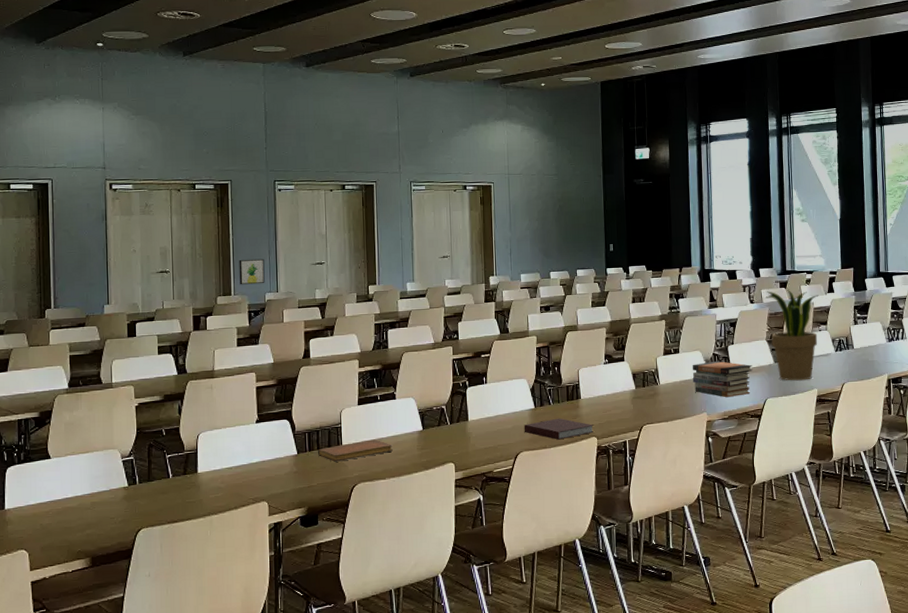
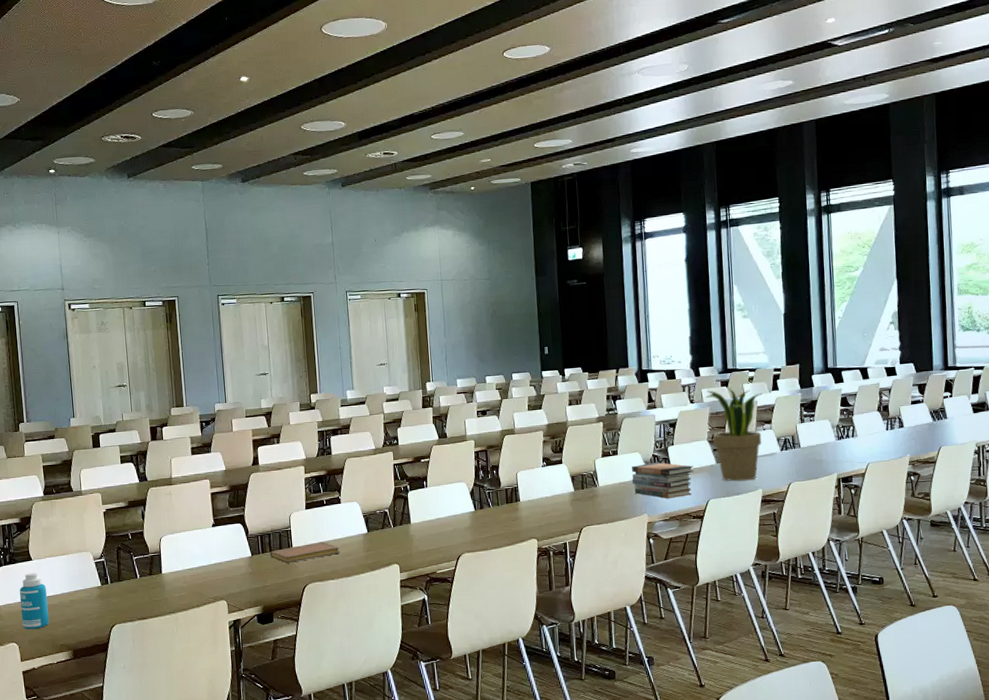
bottle: none [33,472,67,535] -> present [19,572,50,630]
wall art: present [239,258,265,285] -> none [189,370,214,397]
notebook: present [524,418,594,440] -> none [464,520,533,542]

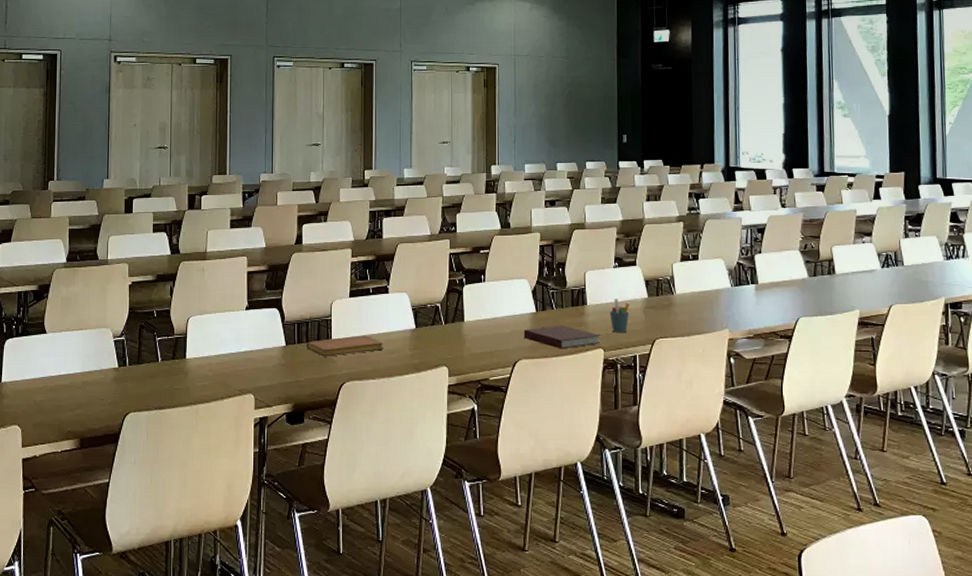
bottle: present [19,572,50,630] -> none [27,347,58,412]
notebook: none [464,520,533,542] -> present [523,325,600,349]
pen holder: none [540,494,559,524] -> present [609,299,630,333]
book stack: present [632,462,694,499] -> none [713,272,783,314]
potted plant: present [706,386,762,482] -> none [799,192,862,299]

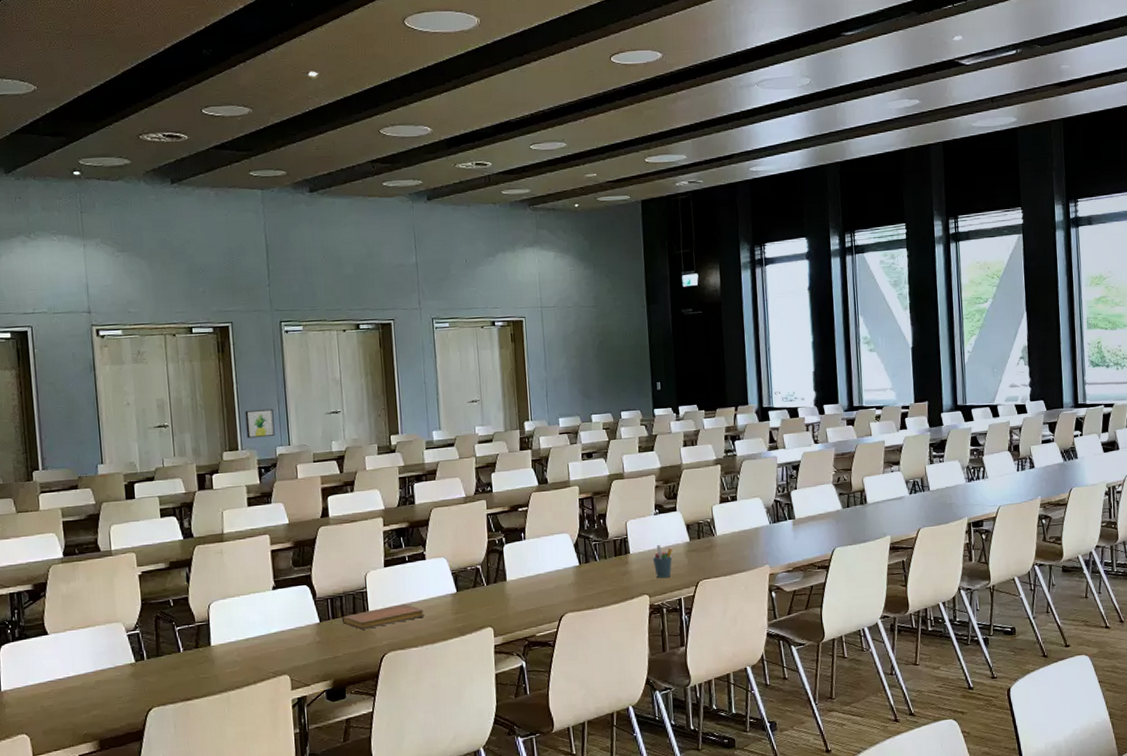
wall art: none [235,137,260,164] -> present [245,408,275,439]
notebook: present [523,325,600,349] -> none [568,575,645,599]

